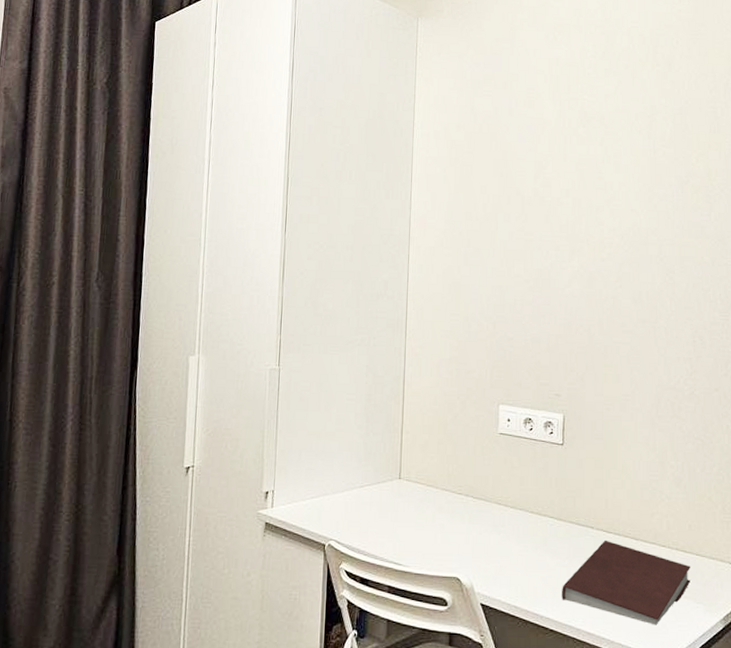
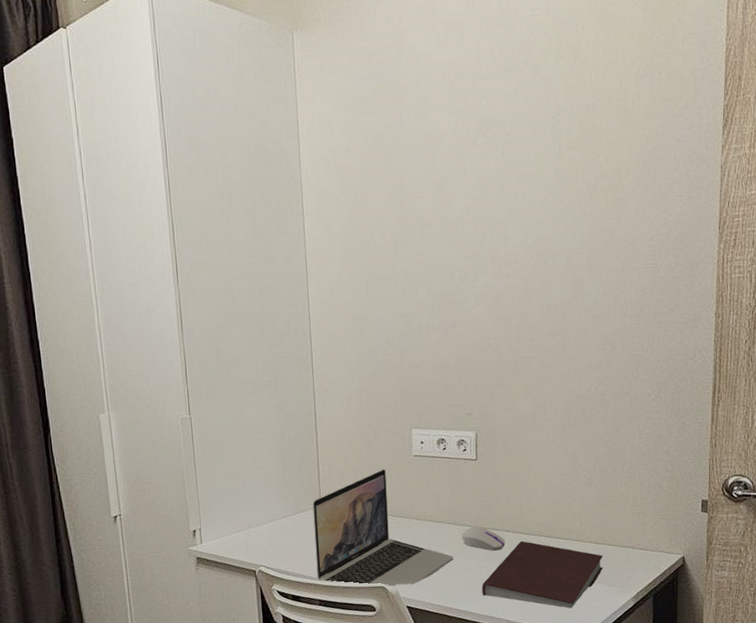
laptop: none [389,444,534,579] -> present [312,469,454,587]
computer mouse: none [544,519,589,549] -> present [462,527,506,551]

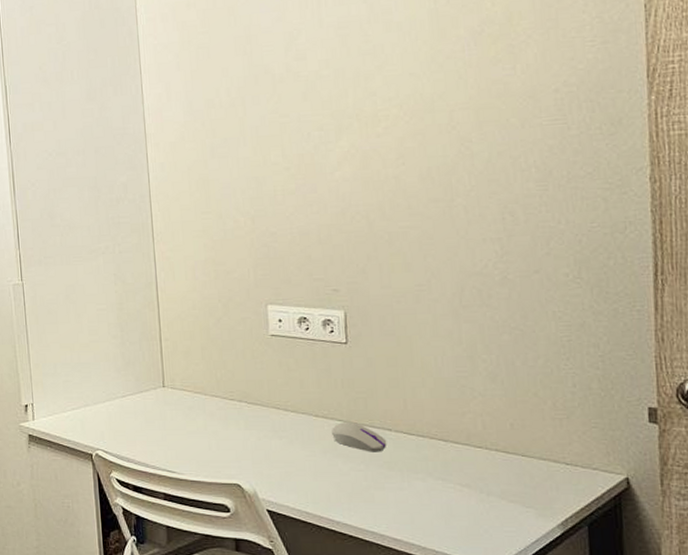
laptop: present [312,469,454,587] -> none [155,348,323,485]
notebook: present [482,540,603,609] -> none [359,442,517,531]

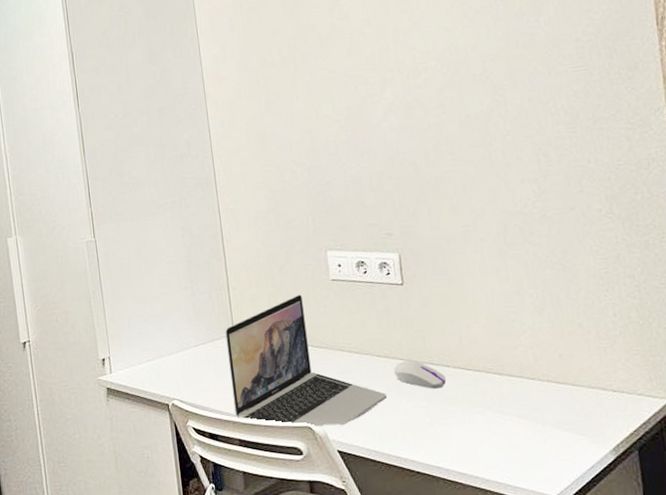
laptop: none [155,348,323,485] -> present [225,294,388,427]

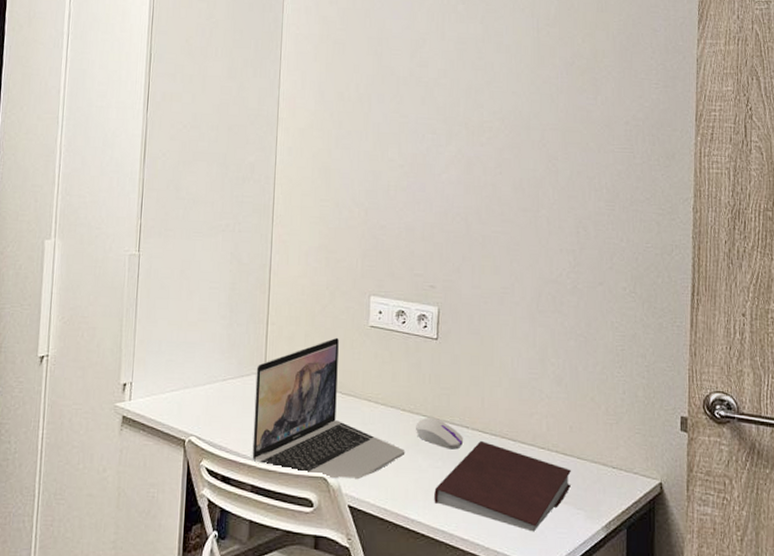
notebook: none [423,377,569,461] -> present [434,440,571,532]

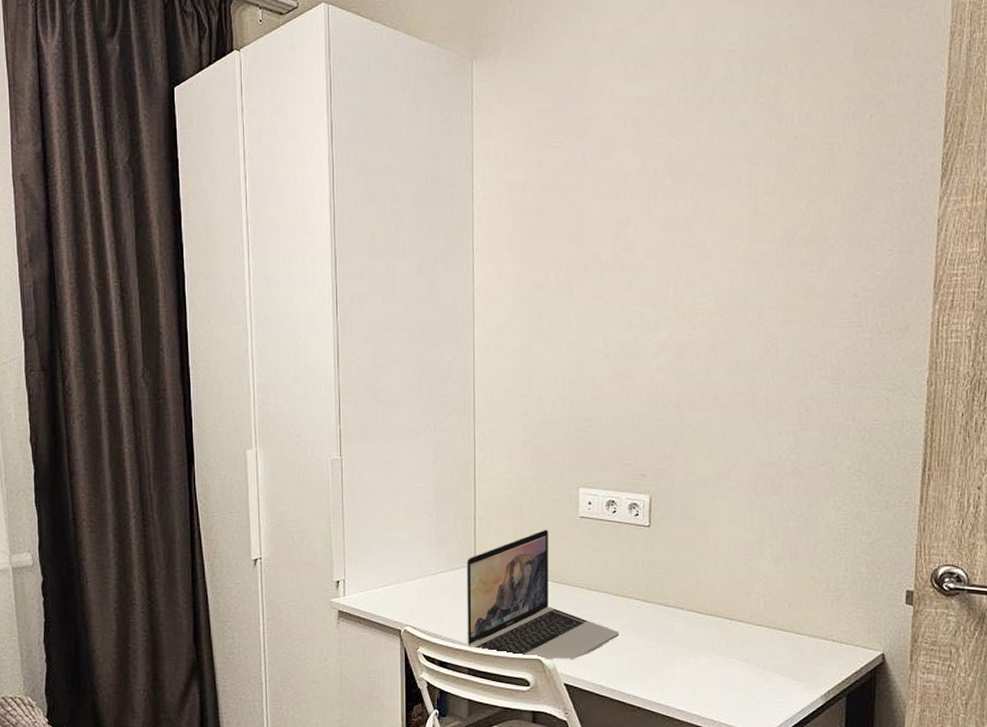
computer mouse: present [416,418,464,450] -> none [630,601,679,630]
notebook: present [434,440,571,532] -> none [650,620,789,702]

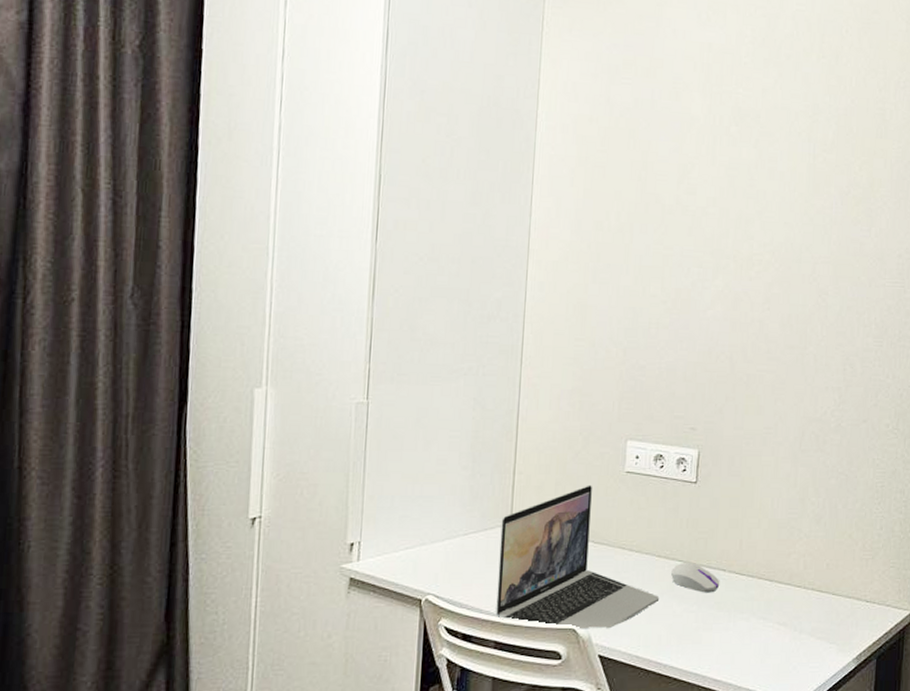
computer mouse: none [630,601,679,630] -> present [671,563,720,593]

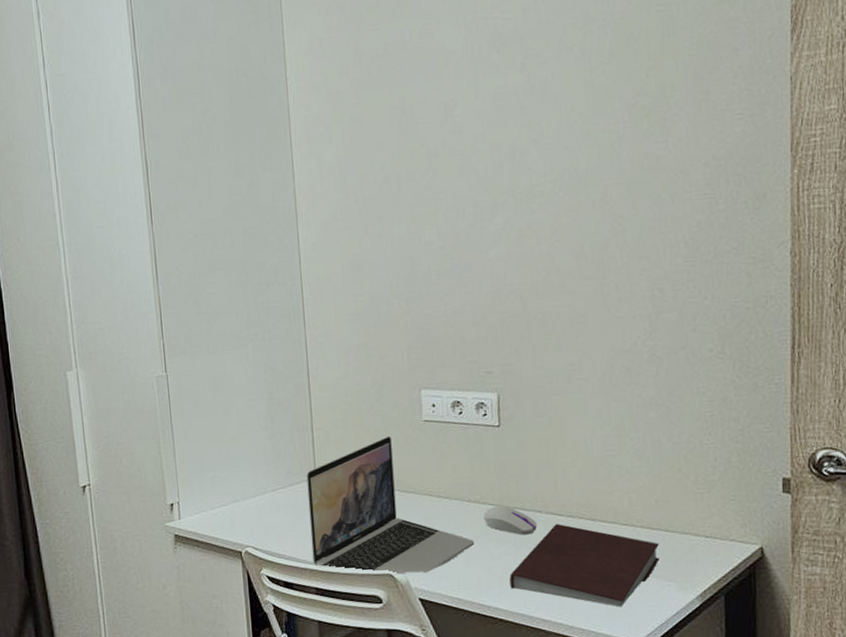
notebook: none [688,582,826,668] -> present [509,523,660,607]

